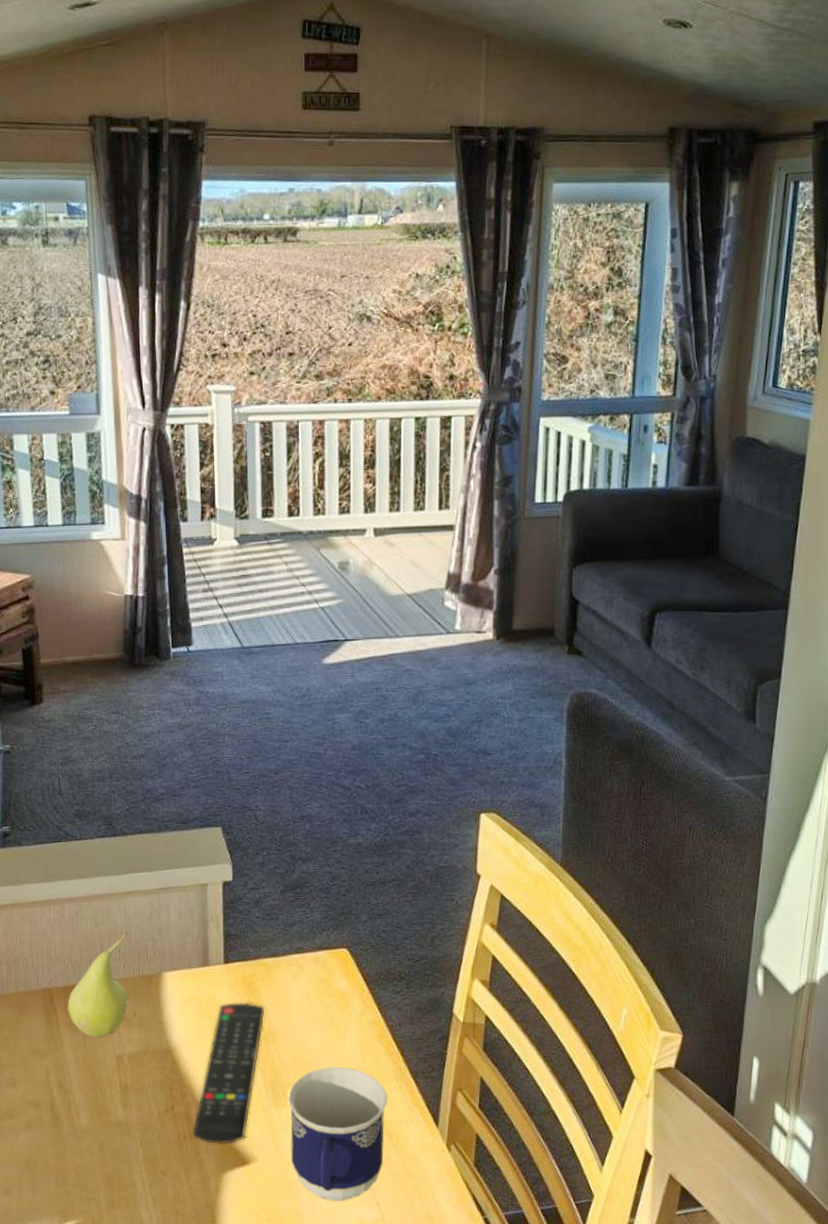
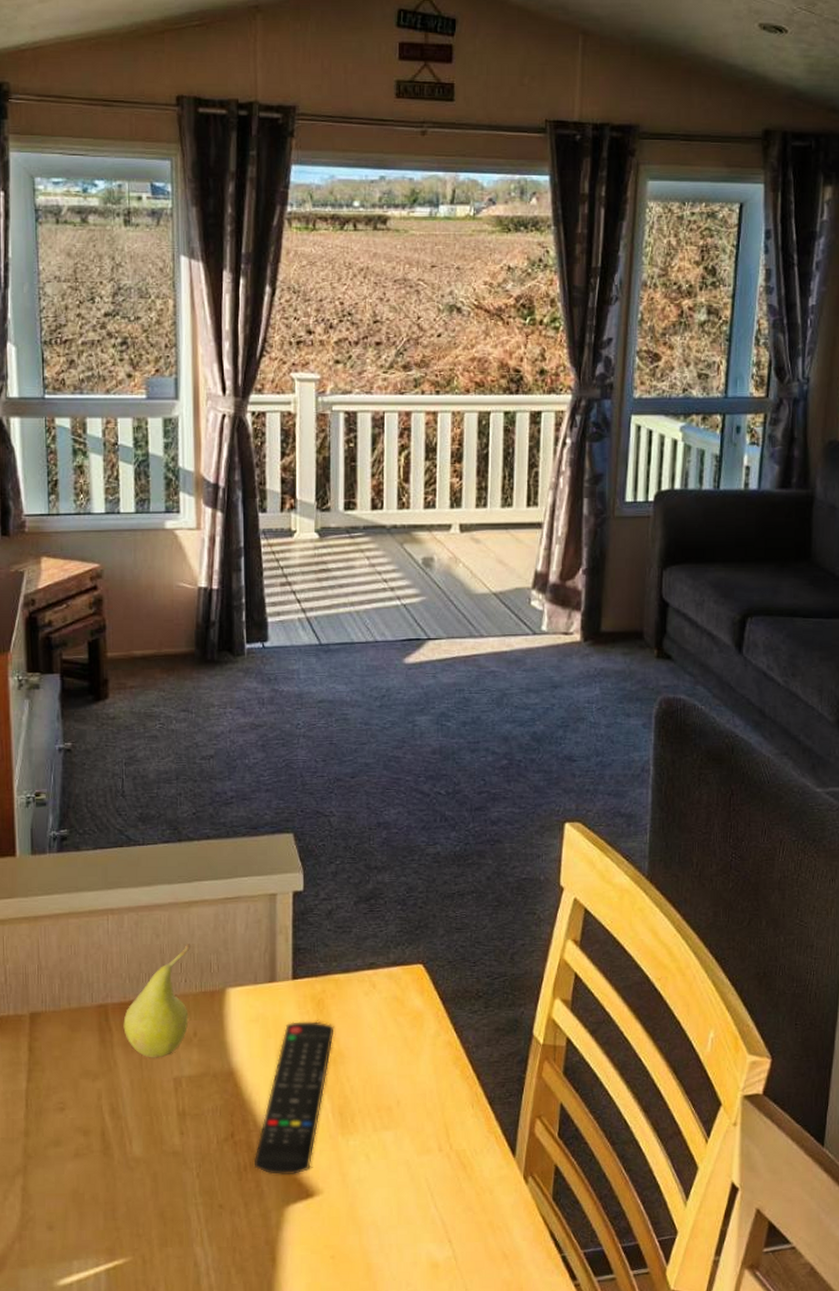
cup: present [287,1067,387,1201] -> none [356,1091,462,1238]

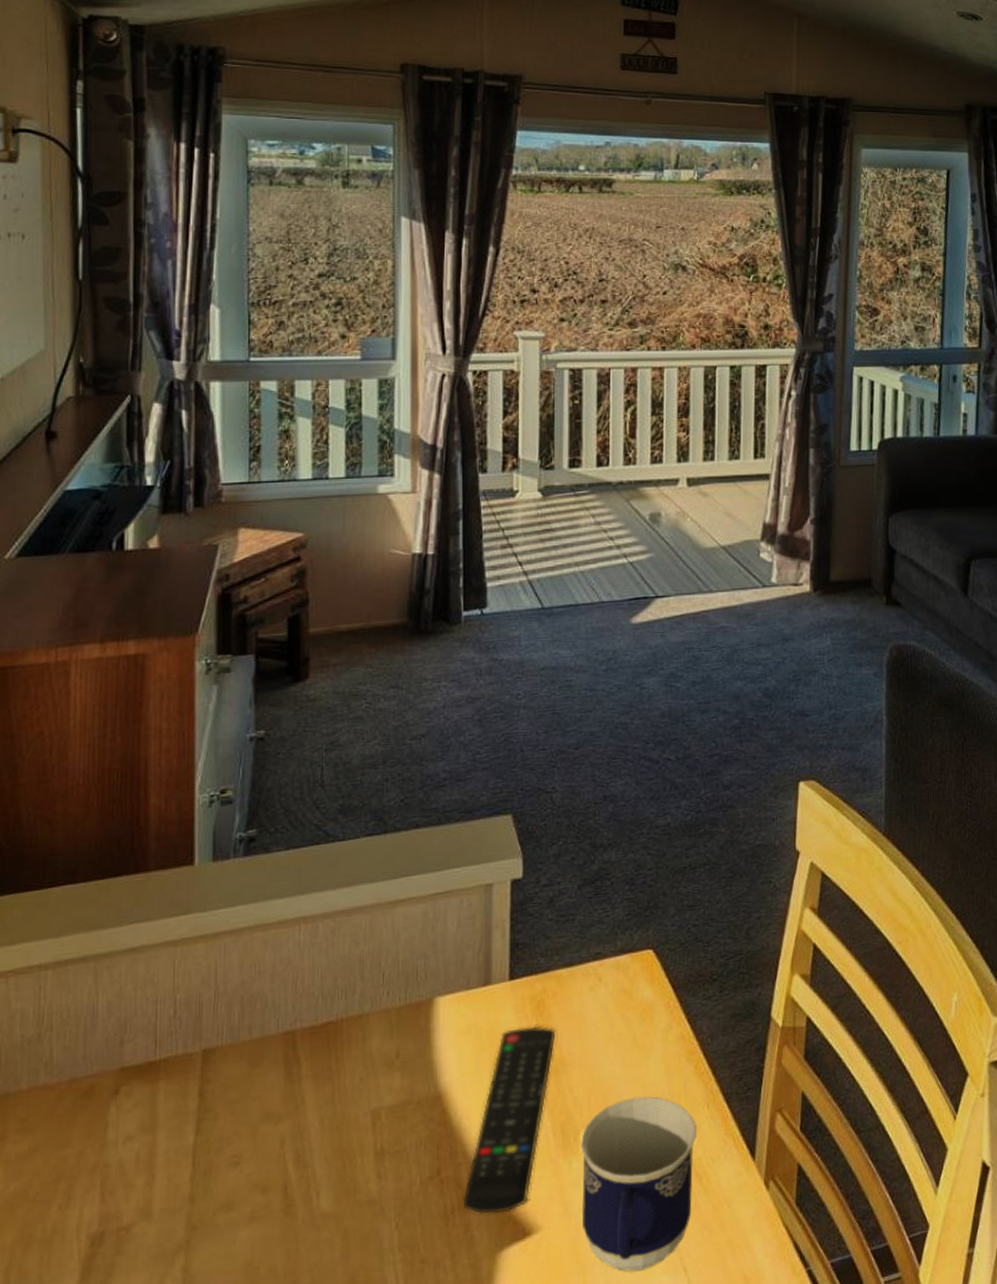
fruit: present [123,944,191,1058] -> none [314,949,396,1090]
cup: none [356,1091,462,1238] -> present [579,1096,697,1272]

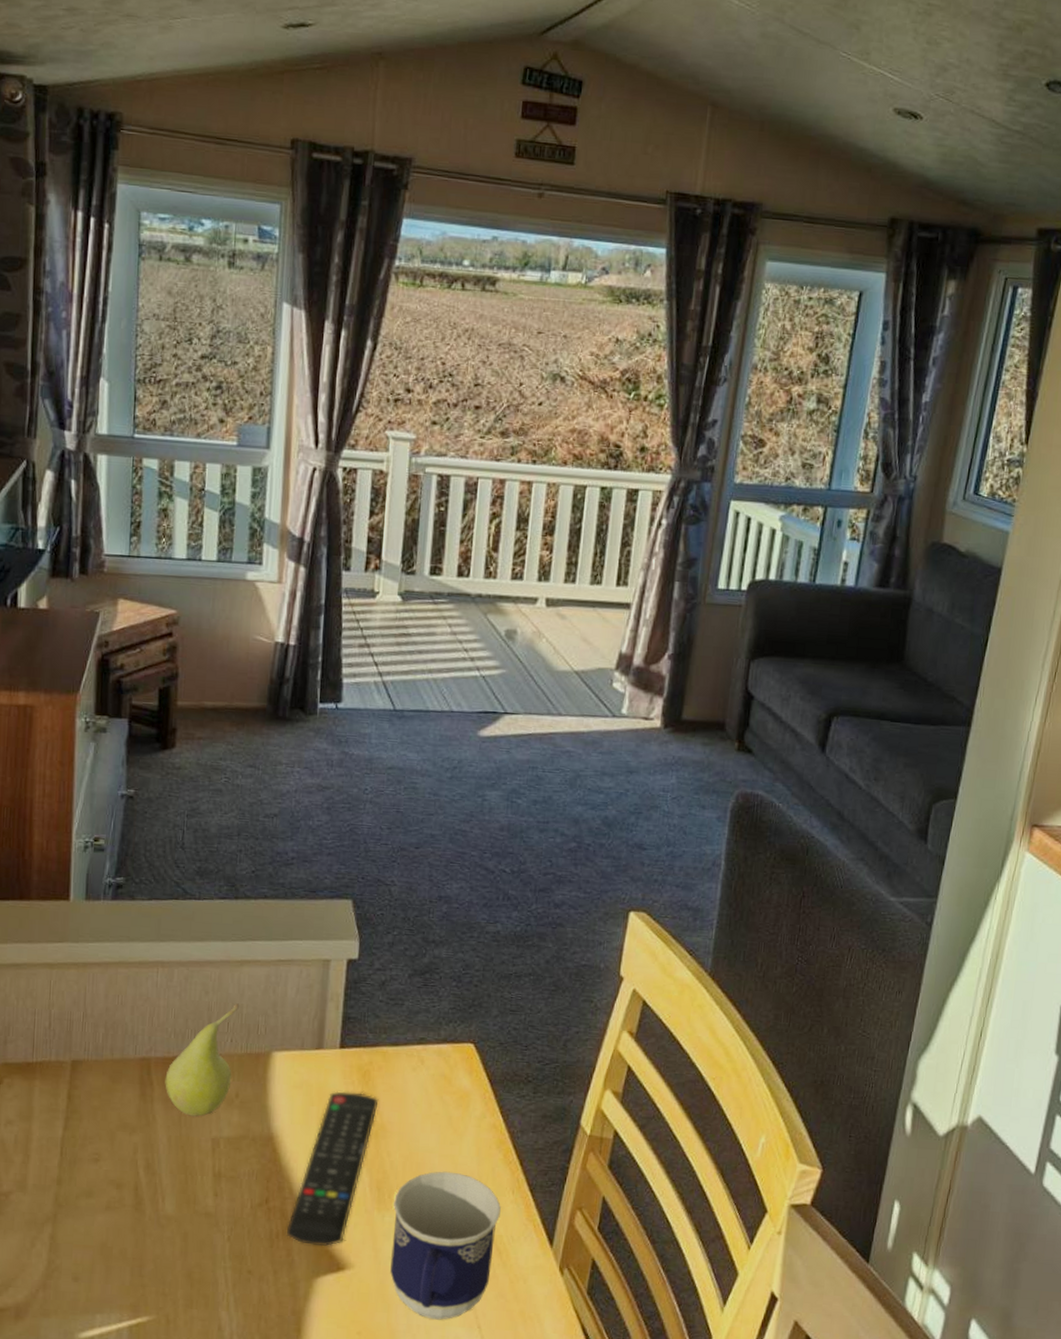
fruit: none [314,949,396,1090] -> present [165,1003,240,1117]

